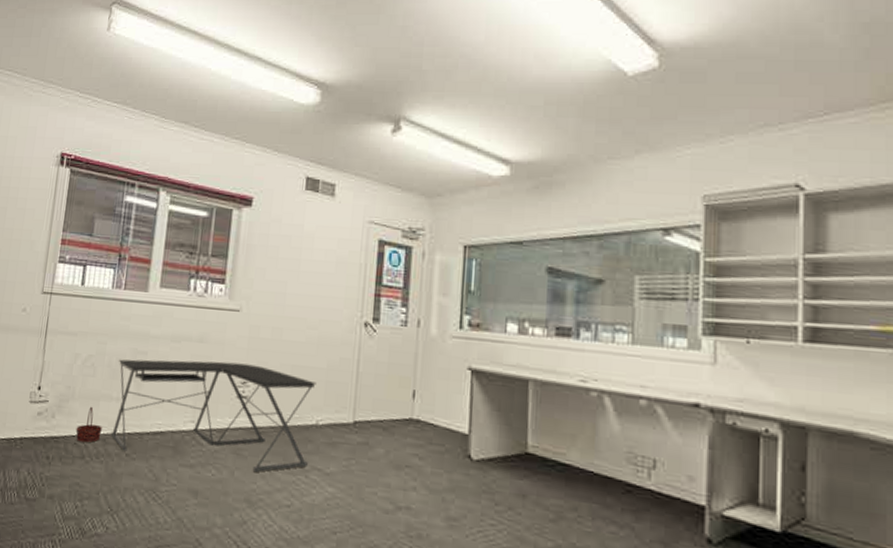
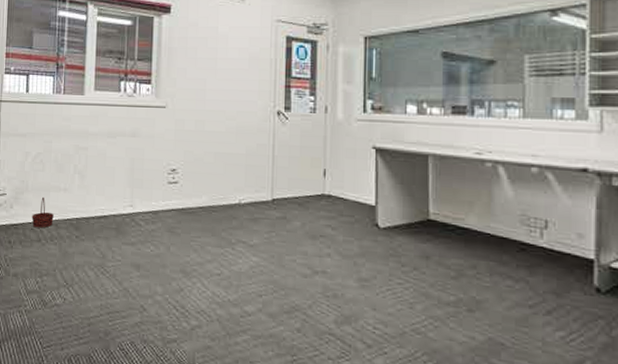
desk: present [112,359,316,473] -> none [62,152,237,247]

